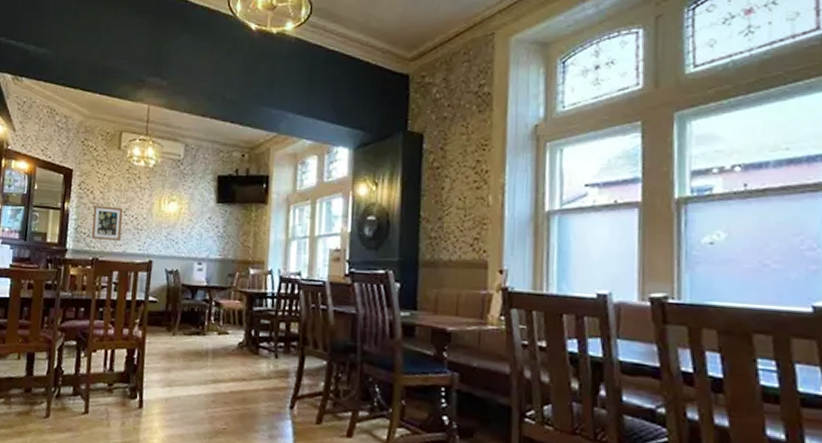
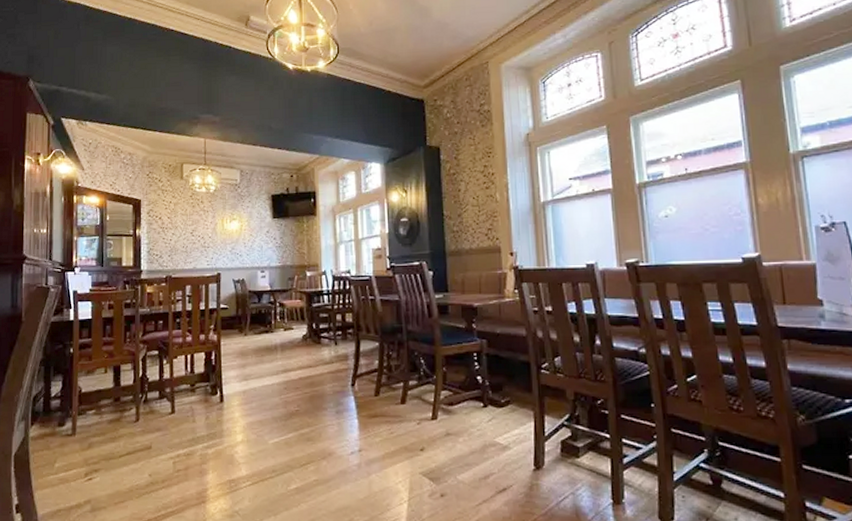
wall art: present [91,205,123,241] -> none [163,229,190,259]

